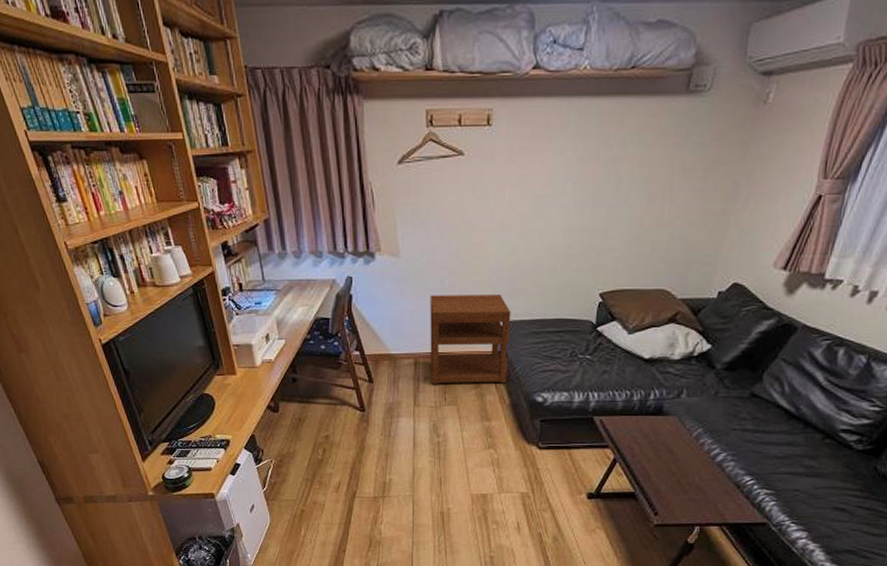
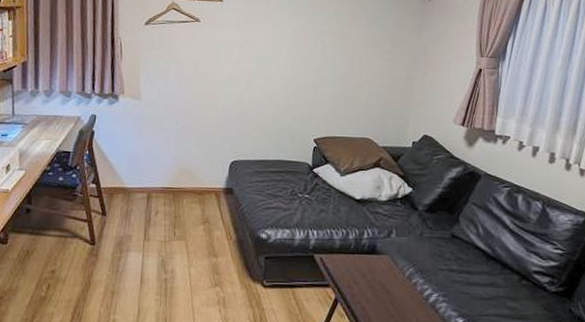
nightstand: present [430,295,511,384] -> none [162,134,238,220]

